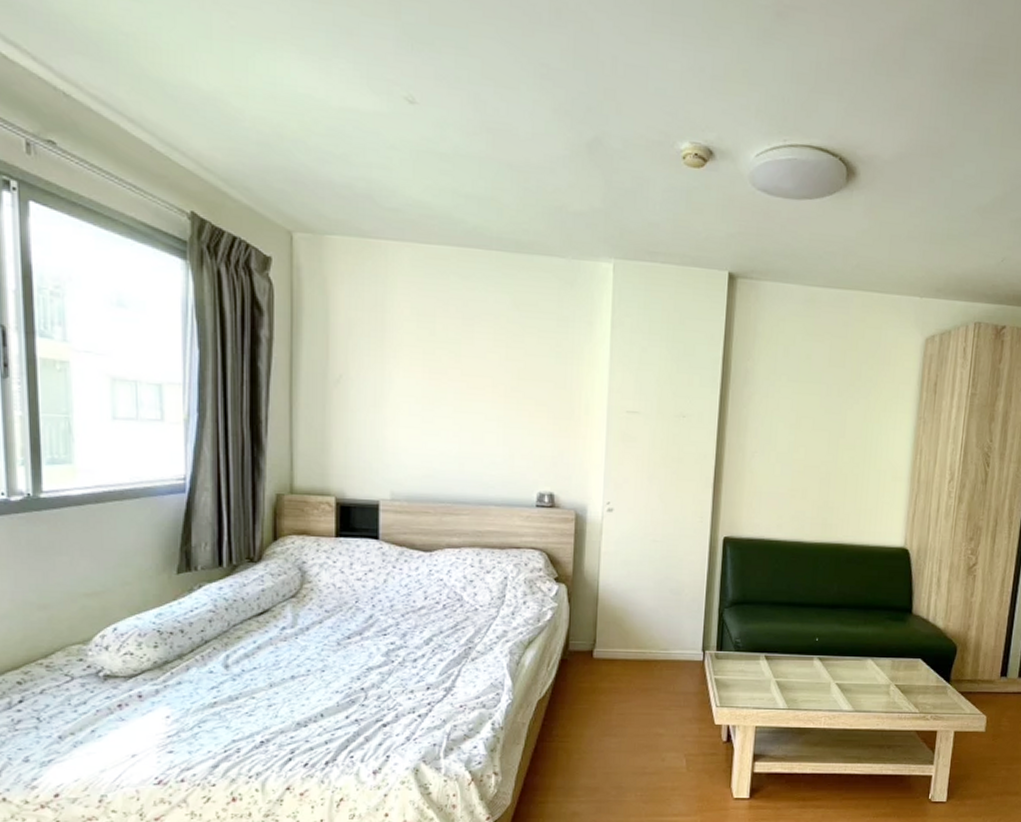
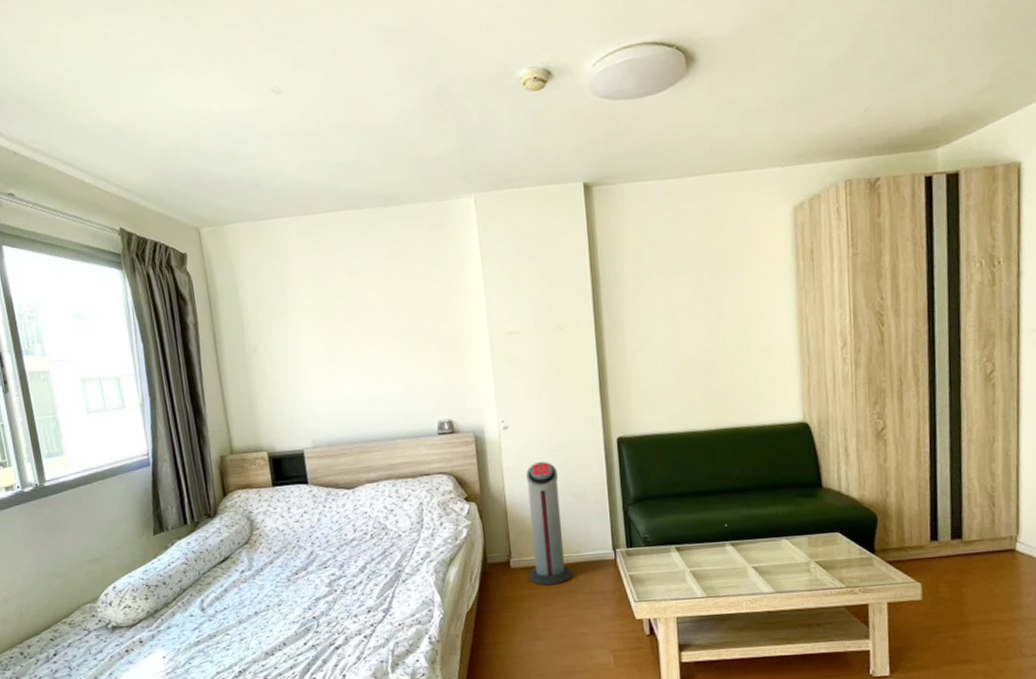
air purifier: none [612,550,658,681] -> present [526,461,572,586]

